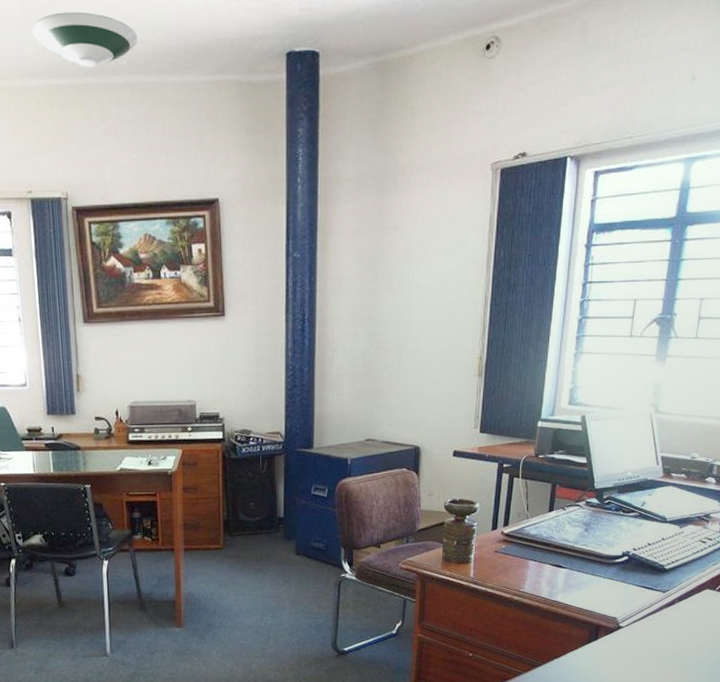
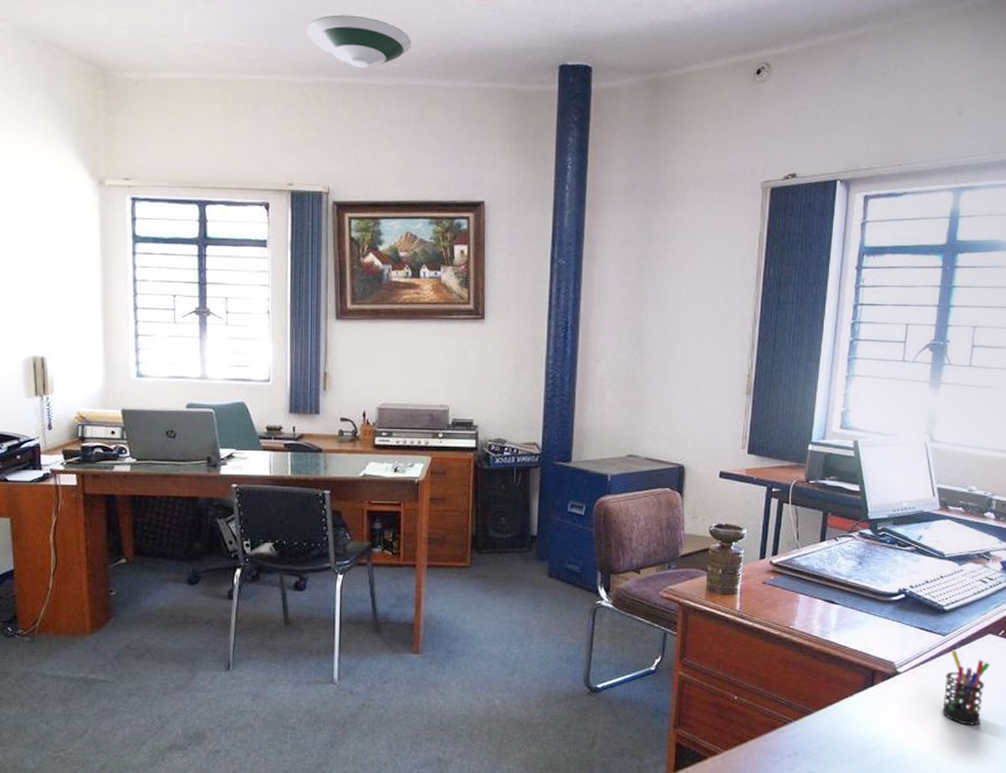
pen holder: none [661,604,707,671] -> present [942,649,990,725]

